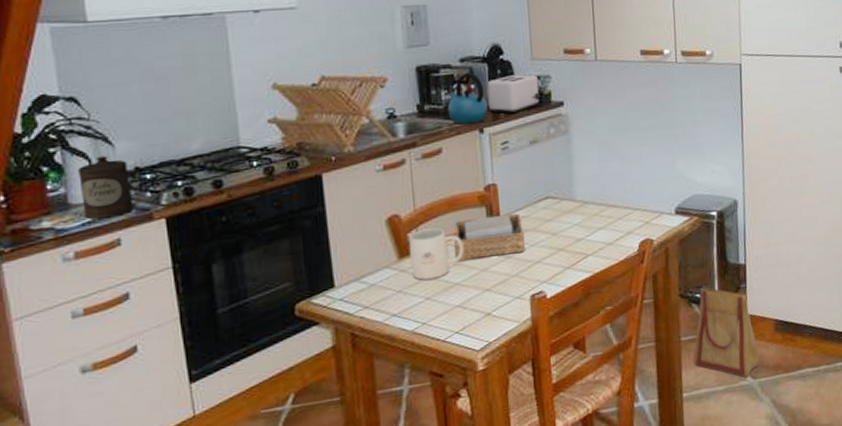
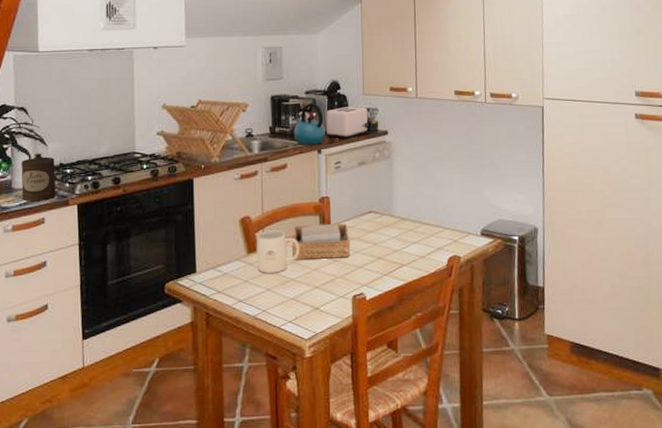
shopping bag: present [693,287,761,377] -> none [494,304,557,393]

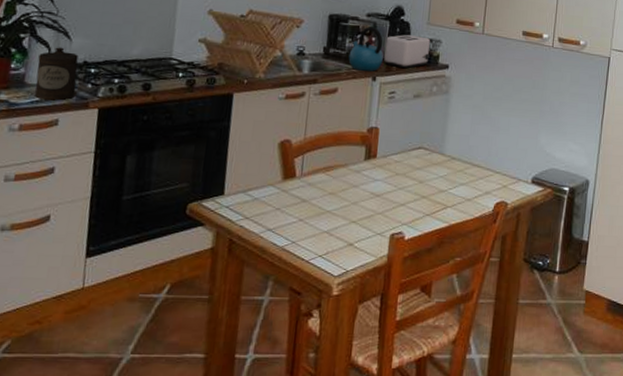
mug: present [256,230,300,273] -> none [292,157,341,203]
napkin holder: present [292,223,350,260] -> none [332,155,395,194]

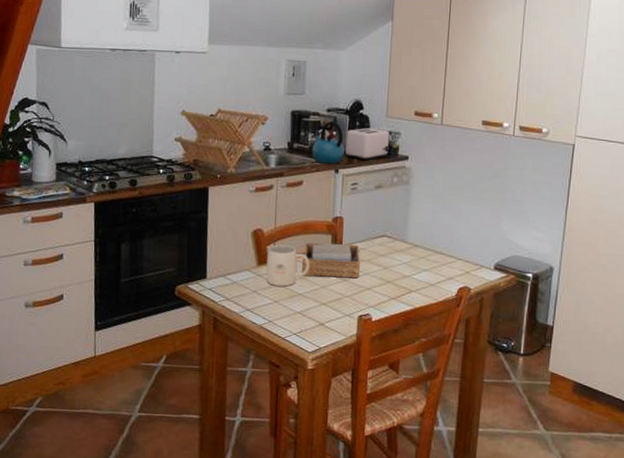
canister: present [35,47,79,101] -> none [41,149,75,196]
mug: none [292,157,341,203] -> present [266,244,310,287]
napkin holder: none [332,155,395,194] -> present [302,242,360,279]

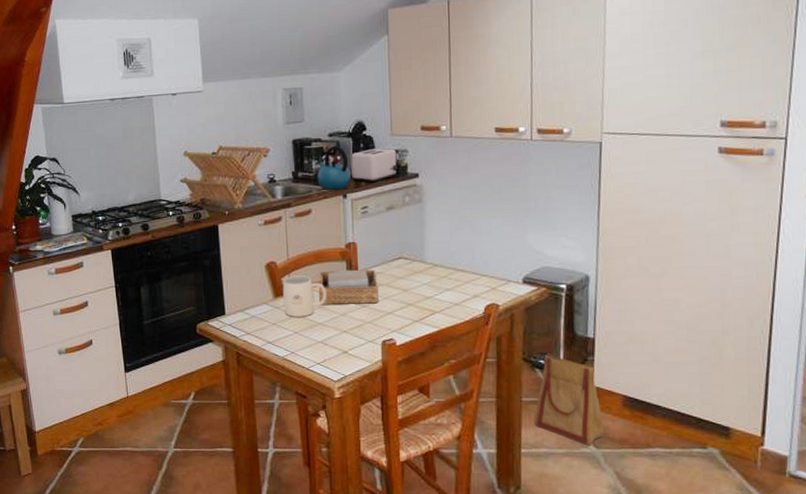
shopping bag: none [493,338,555,427] -> present [534,354,605,445]

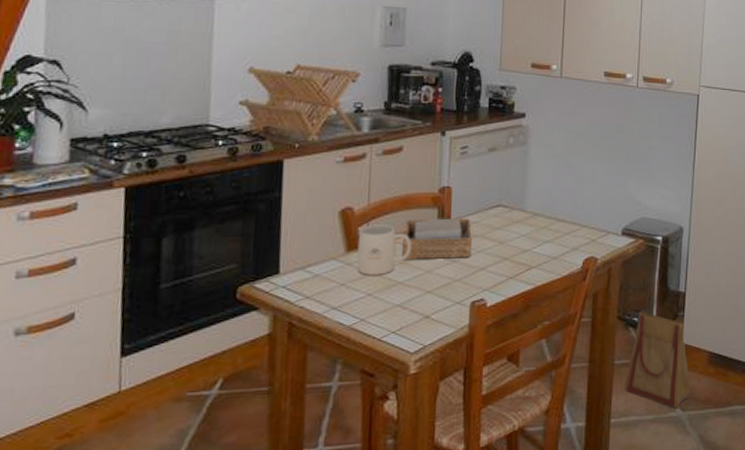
kettle: present [317,146,351,191] -> none [413,76,452,127]
toaster: present [351,148,398,183] -> none [453,82,504,121]

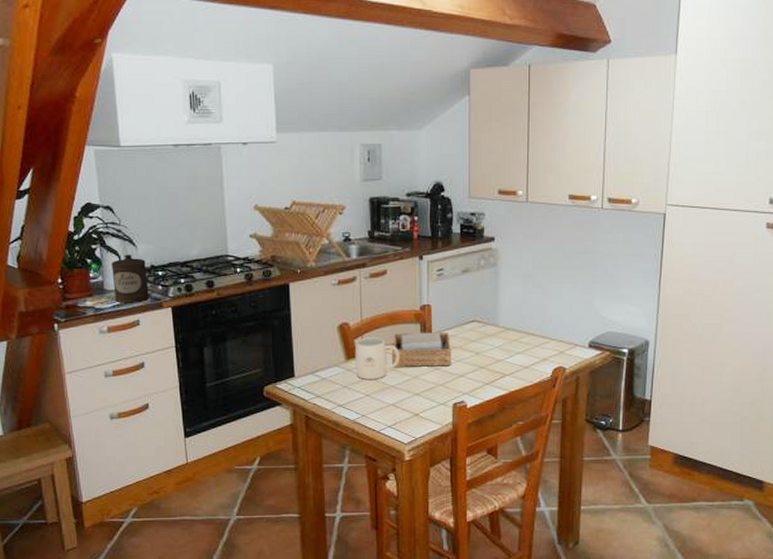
canister: none [46,120,97,182] -> present [111,254,149,303]
shopping bag: present [625,311,691,408] -> none [594,416,657,501]

